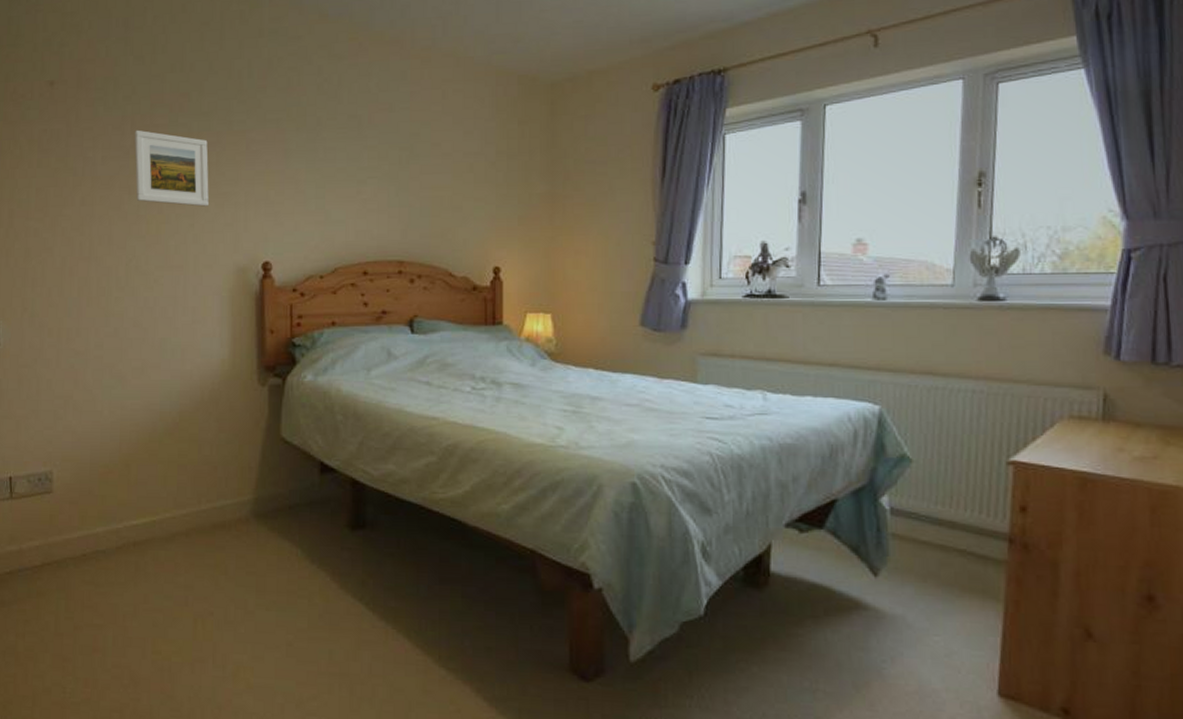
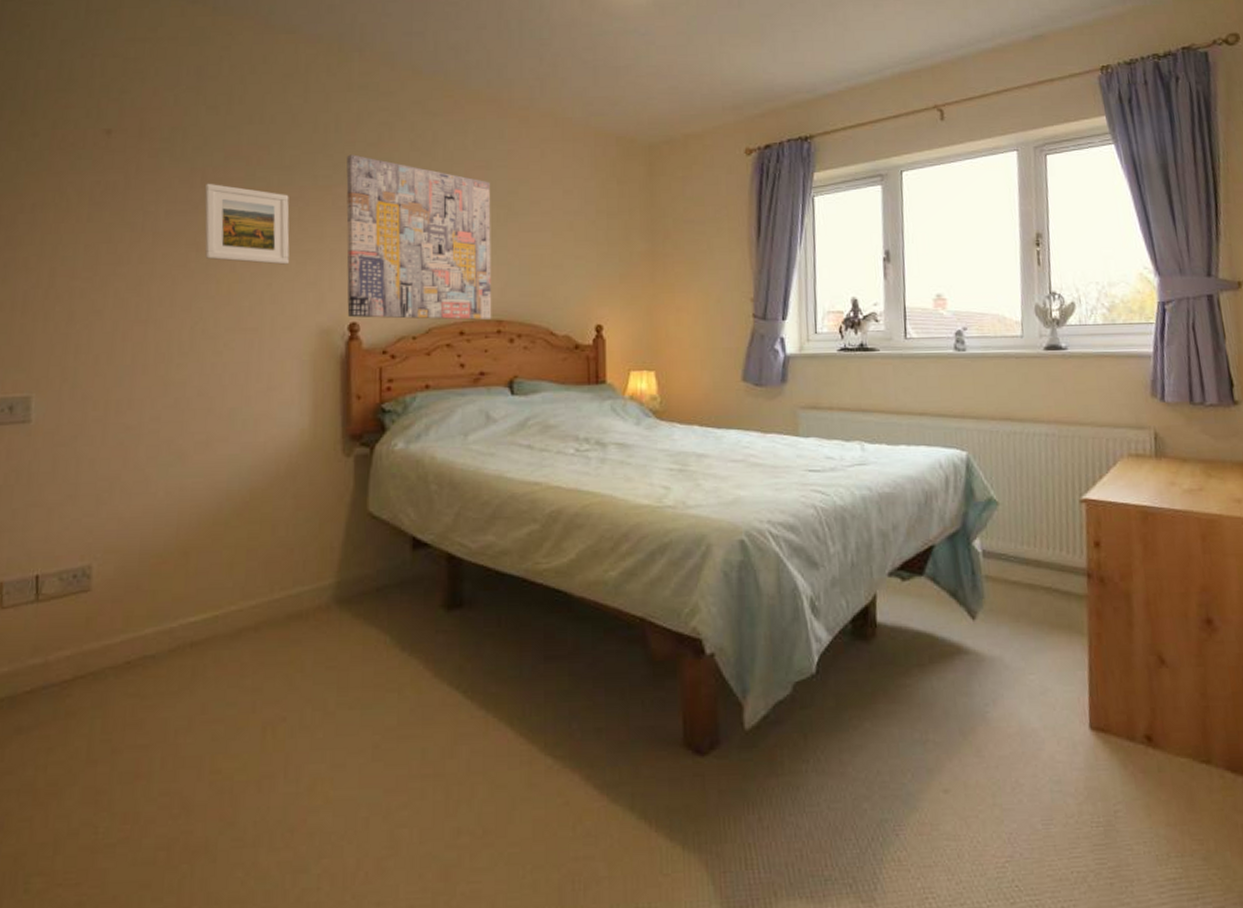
wall art: none [258,99,394,260] -> present [346,154,492,320]

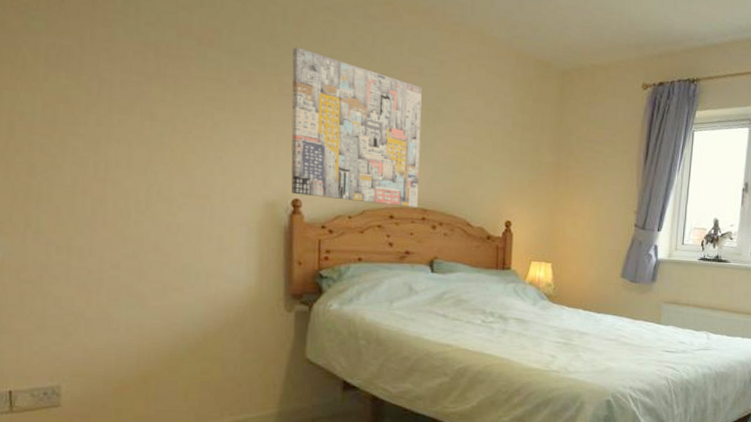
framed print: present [204,183,290,265] -> none [158,58,239,142]

